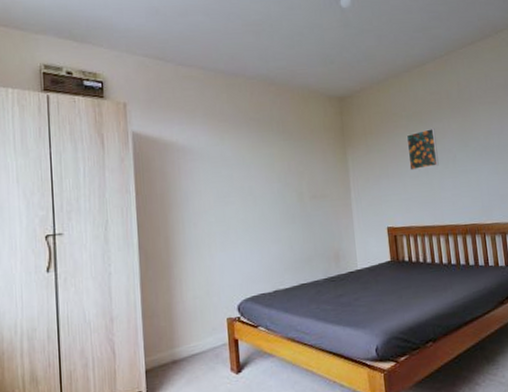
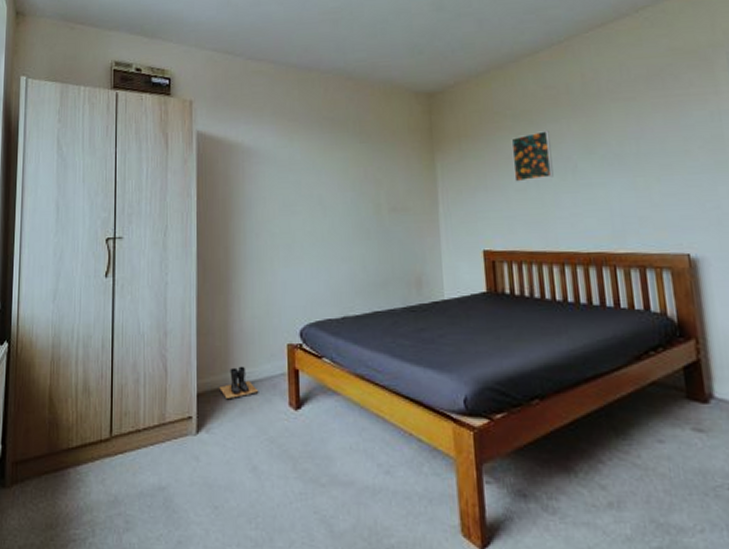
boots: none [166,341,203,373] -> present [219,366,259,400]

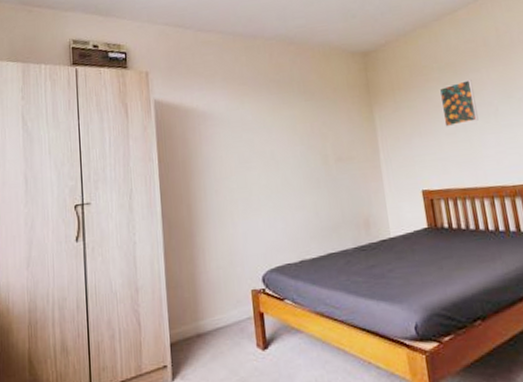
boots: present [219,366,259,400] -> none [191,314,228,347]

